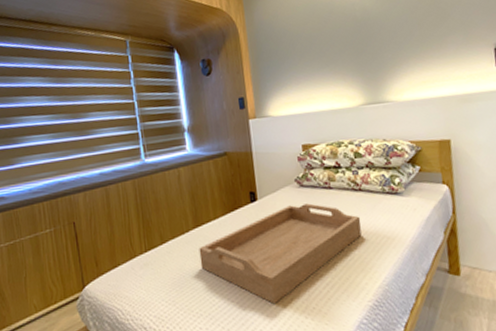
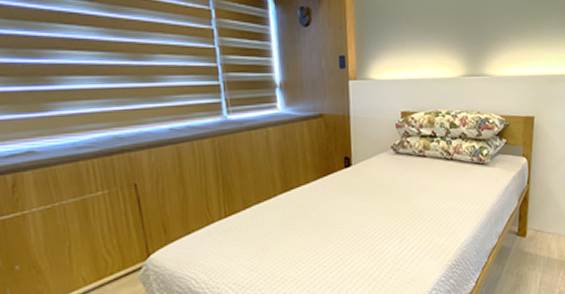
serving tray: present [199,203,362,305] -> none [286,170,449,268]

